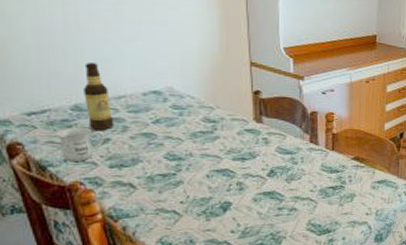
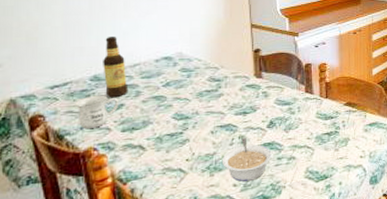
legume: none [218,184,272,230] -> present [221,137,272,182]

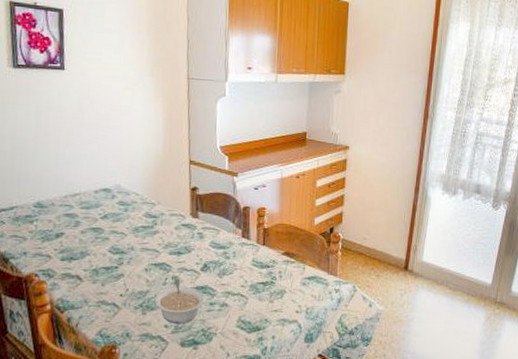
mug: present [75,95,120,129] -> none [19,222,60,254]
bottle: present [103,37,129,98] -> none [46,164,69,226]

